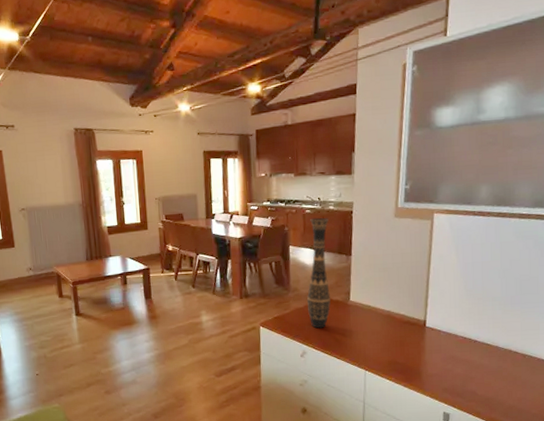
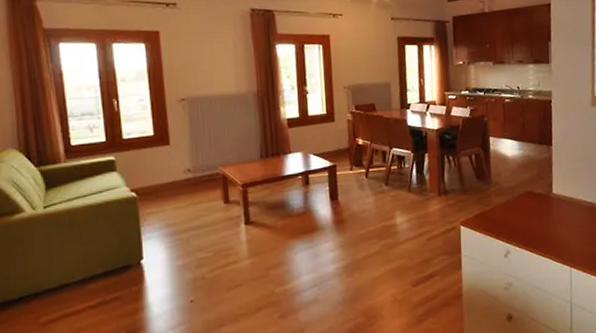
decorative vase: present [307,217,331,329] -> none [509,107,533,225]

